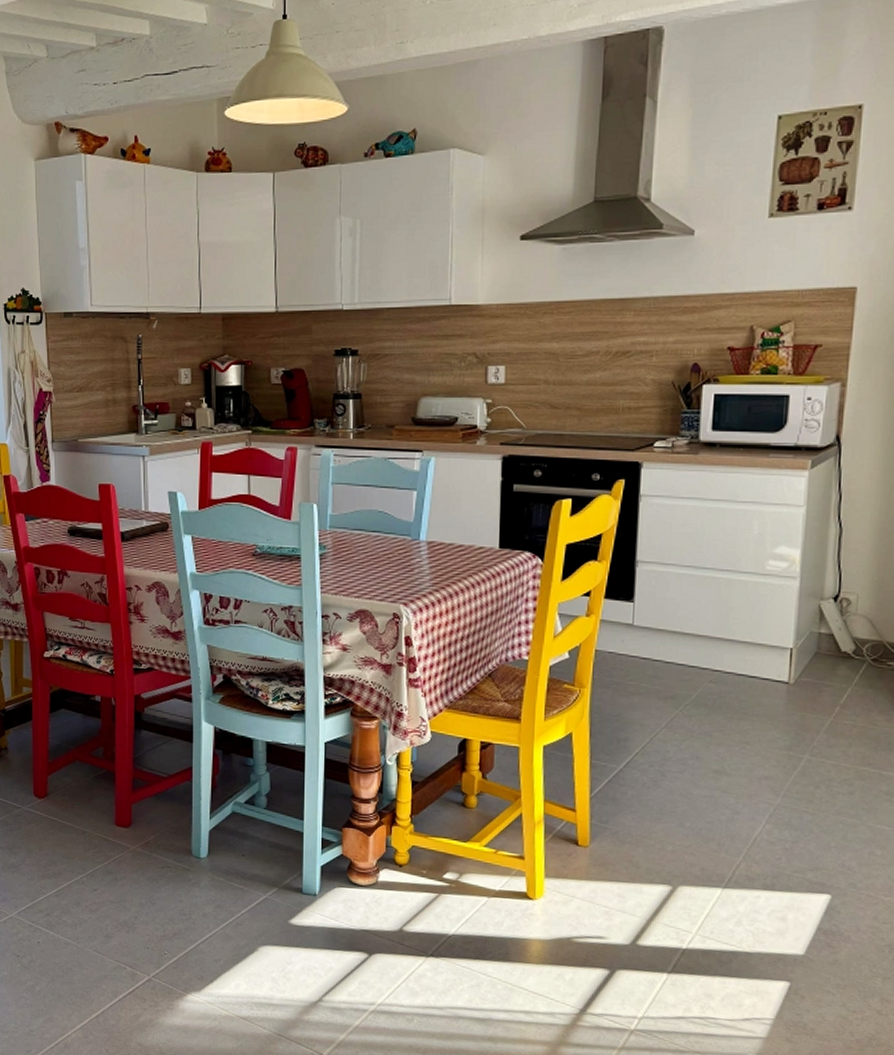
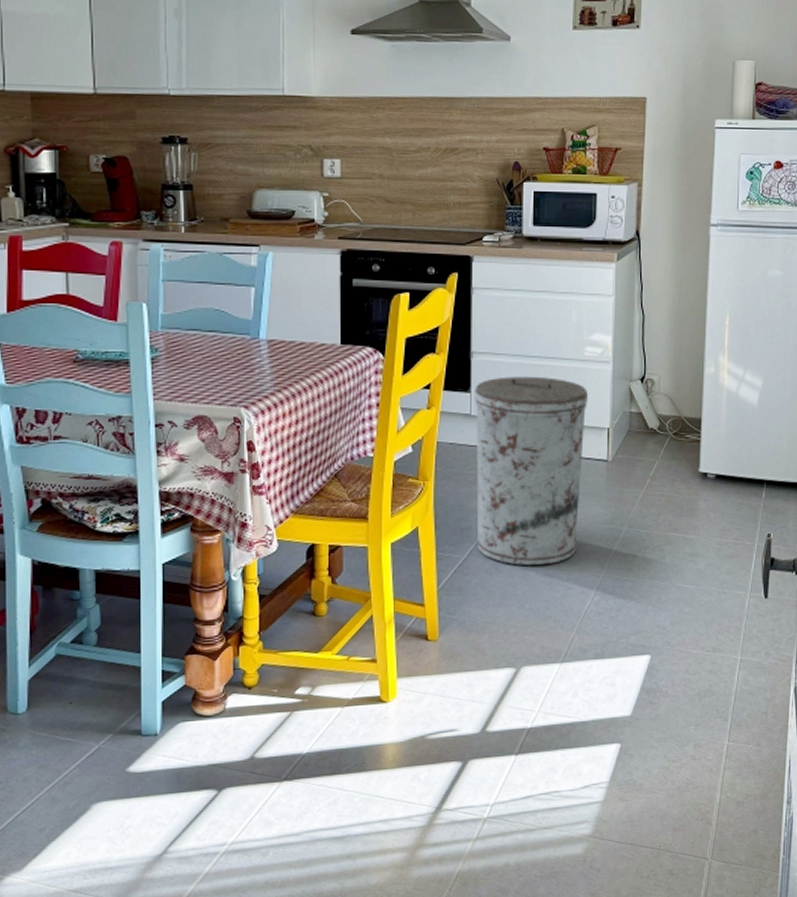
trash can: none [634,588,770,786] -> present [474,376,589,566]

